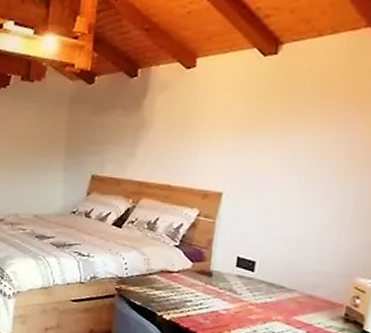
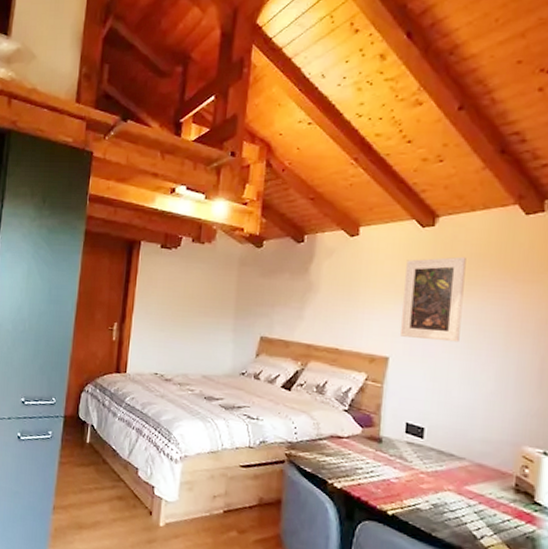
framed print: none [234,86,310,176] -> present [399,256,466,343]

